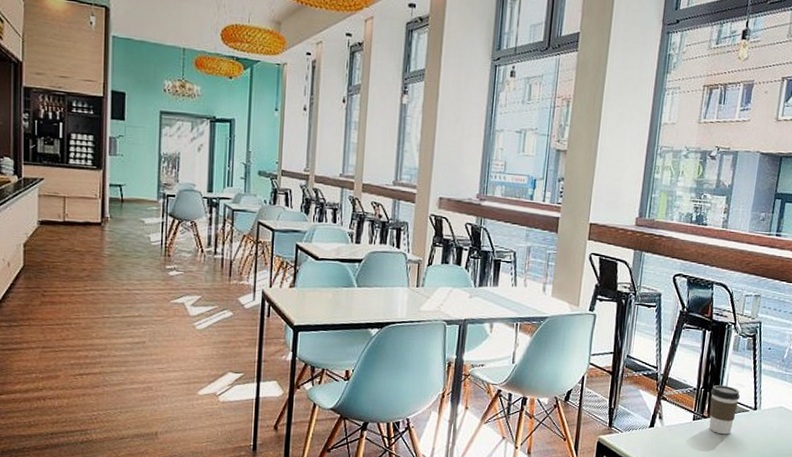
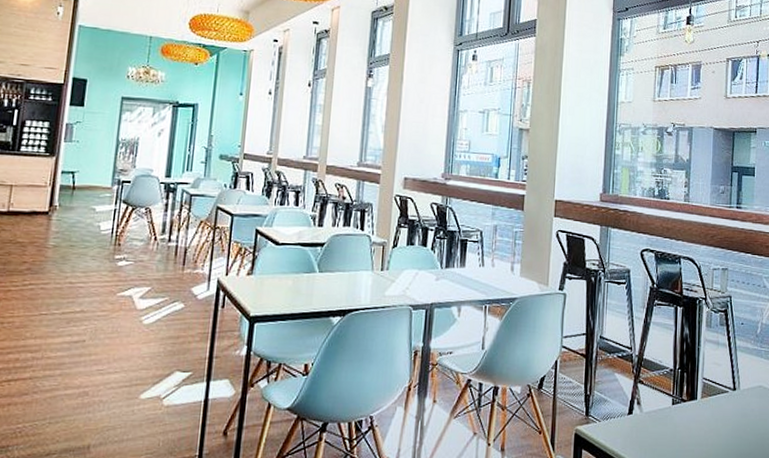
coffee cup: present [709,384,740,435] -> none [688,364,717,419]

